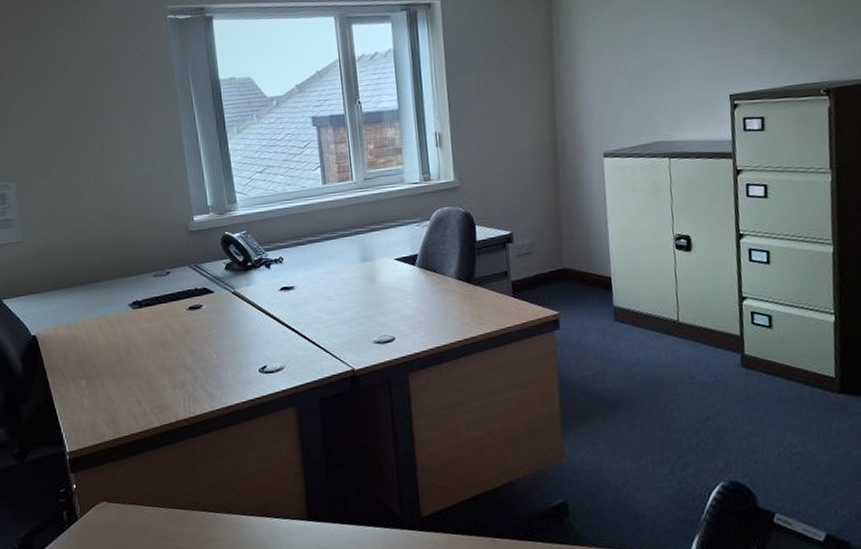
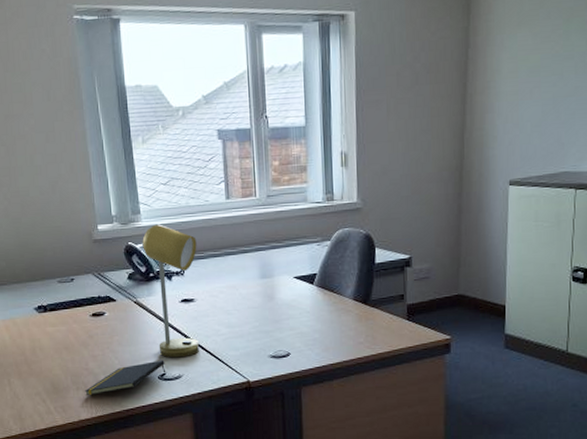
notepad: none [182,351,266,395] -> present [85,360,165,396]
desk lamp: none [239,212,301,349] -> present [142,224,199,358]

